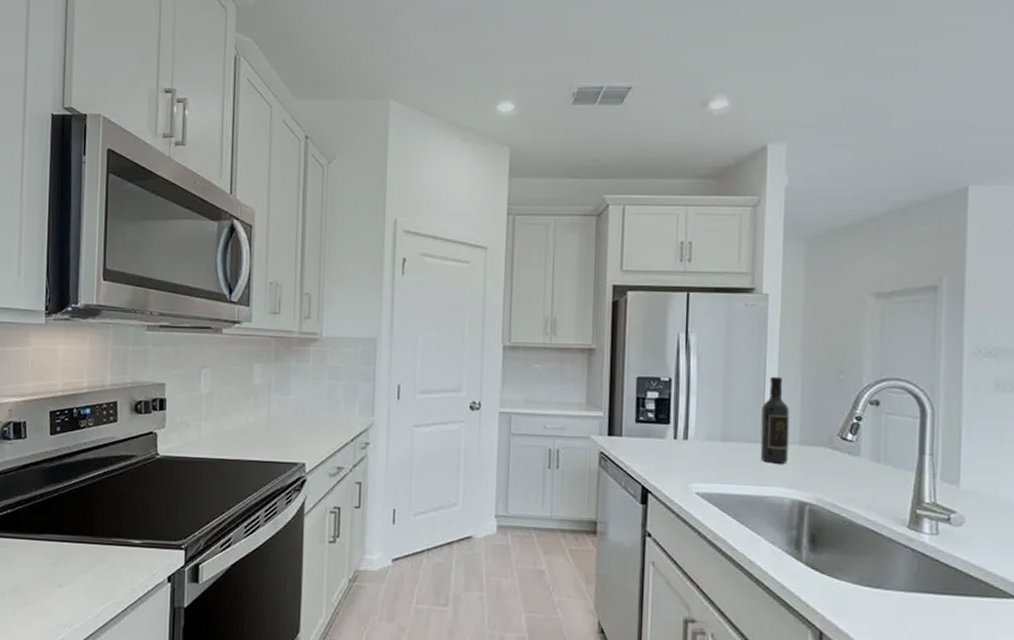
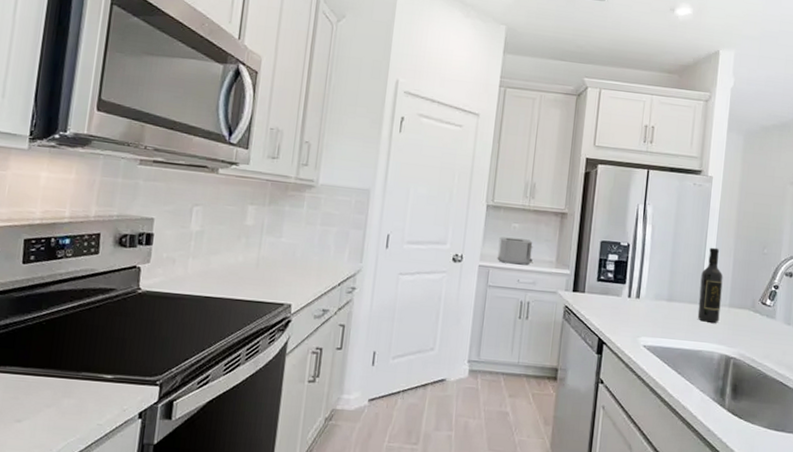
toaster: none [519,380,559,410] -> present [497,237,534,266]

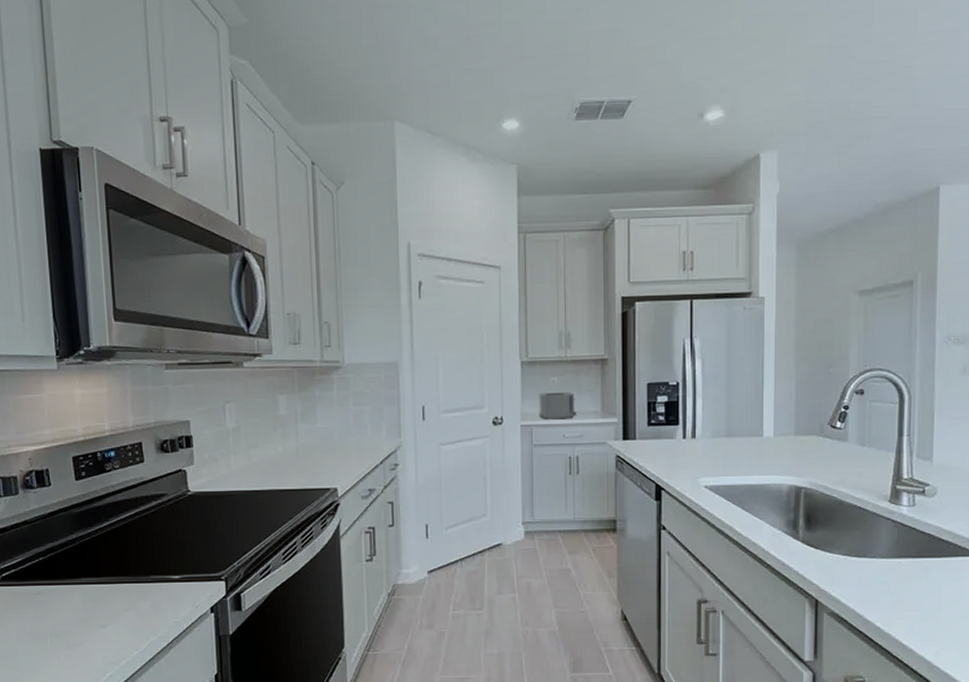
wine bottle: present [697,247,723,323] -> none [760,374,786,454]

